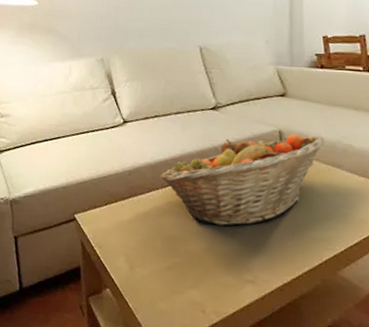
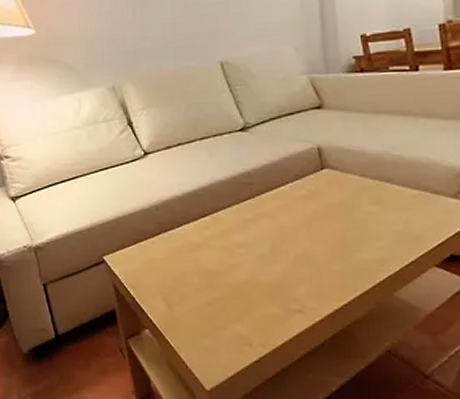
fruit basket: present [160,133,325,226] -> none [190,148,371,255]

